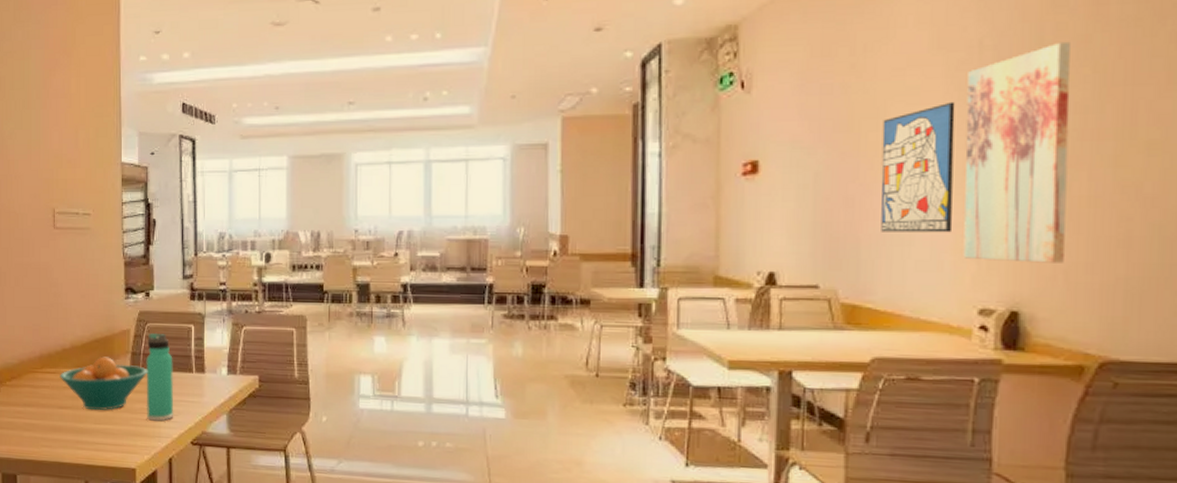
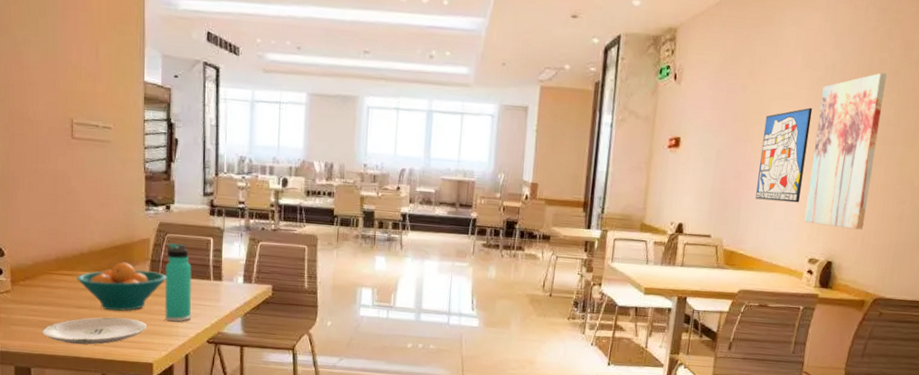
plate: none [27,417,128,449] -> present [42,317,147,345]

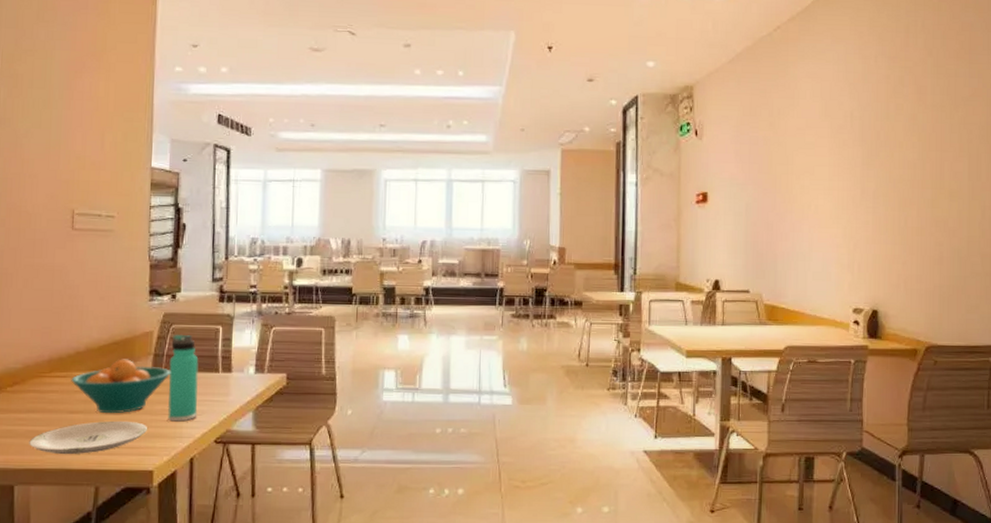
wall art: present [755,107,813,203] -> none [790,155,837,252]
wall art: present [804,72,887,230] -> none [843,117,905,275]

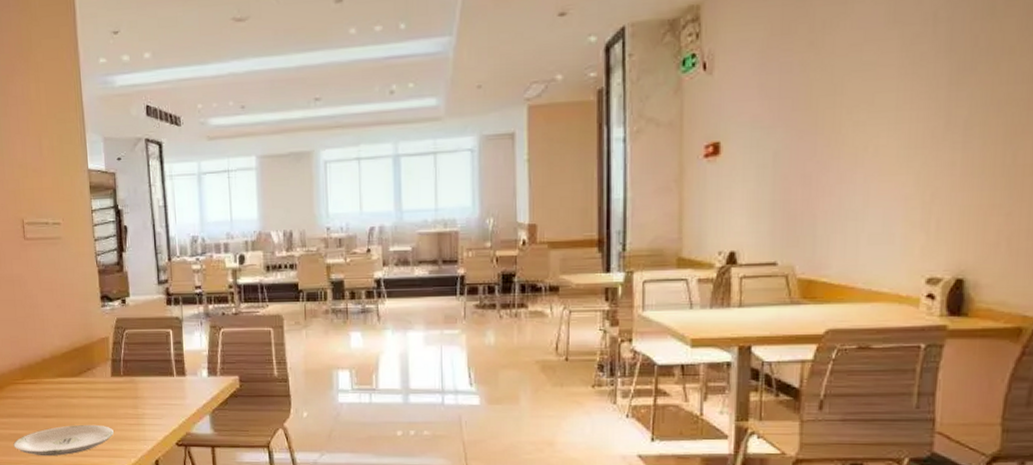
fruit bowl: present [71,359,170,414] -> none [41,365,129,418]
thermos bottle: present [167,334,199,422] -> none [126,339,158,425]

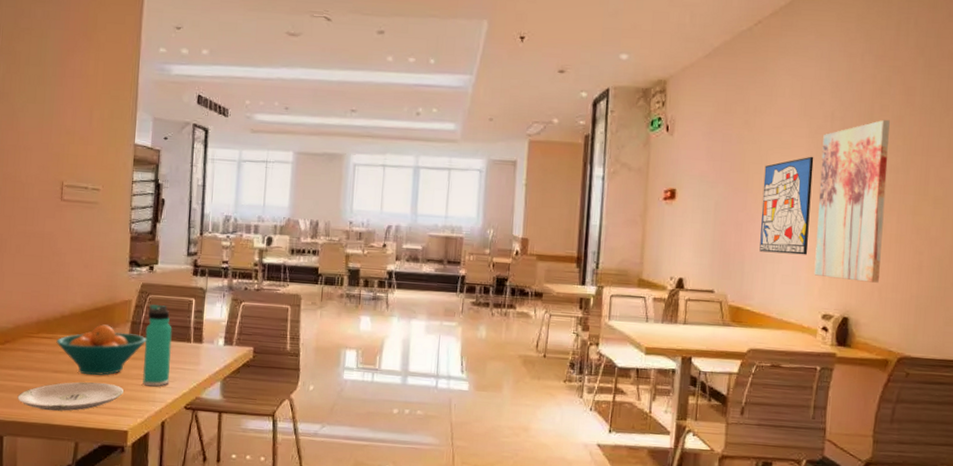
fruit bowl: none [41,365,129,418] -> present [56,324,146,376]
thermos bottle: none [126,339,158,425] -> present [142,303,172,387]
wall art: none [836,75,910,208] -> present [759,156,814,255]
wall art: none [913,10,1021,232] -> present [814,119,890,283]

